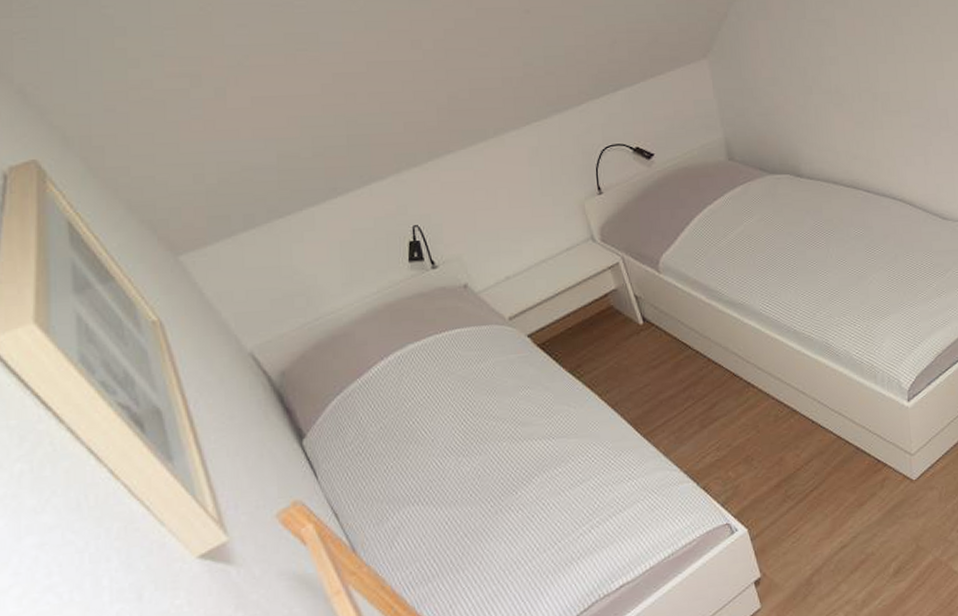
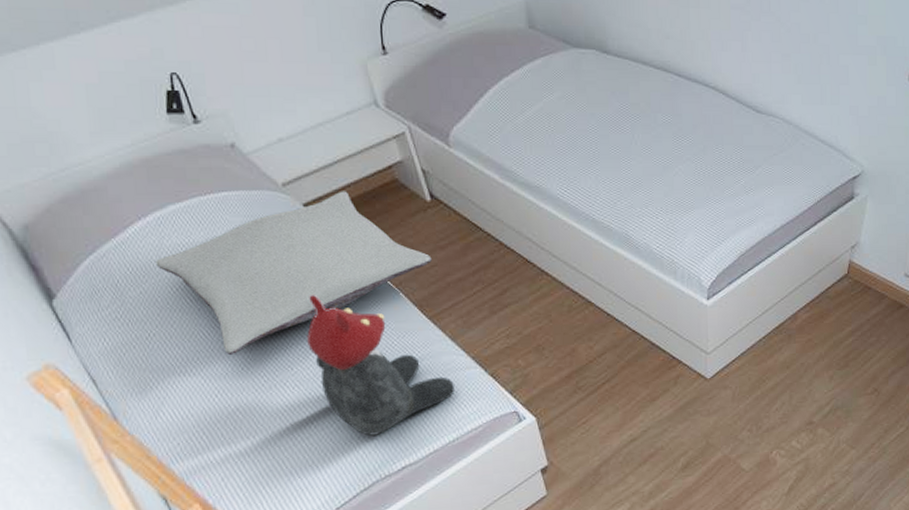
pillow: none [395,320,645,483] -> present [156,191,432,356]
teddy bear: none [530,420,669,556] -> present [307,295,454,436]

